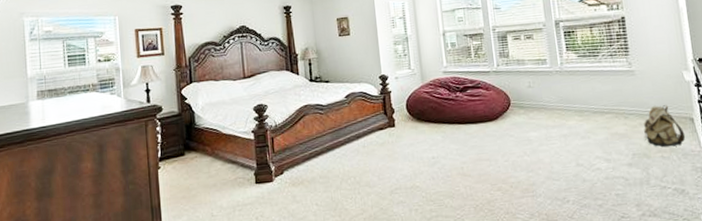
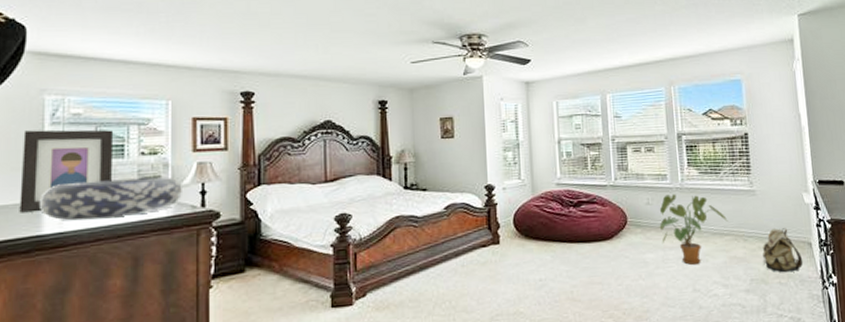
picture frame: none [11,43,78,112] -> present [19,129,114,213]
decorative bowl: none [26,79,132,117] -> present [38,176,182,221]
house plant: none [540,77,608,142] -> present [659,194,728,265]

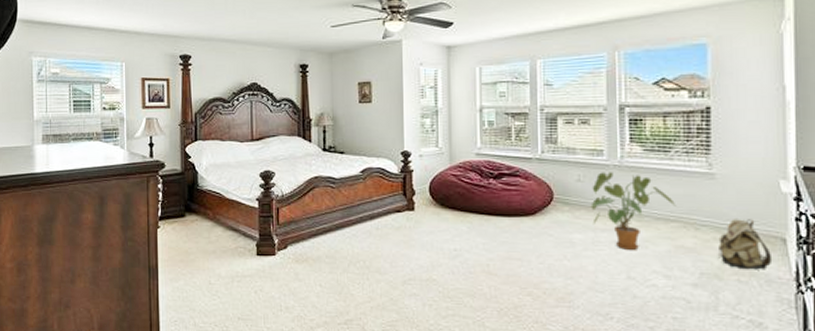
picture frame: present [19,129,114,213] -> none [18,86,83,154]
decorative bowl: present [38,176,182,221] -> none [31,129,135,163]

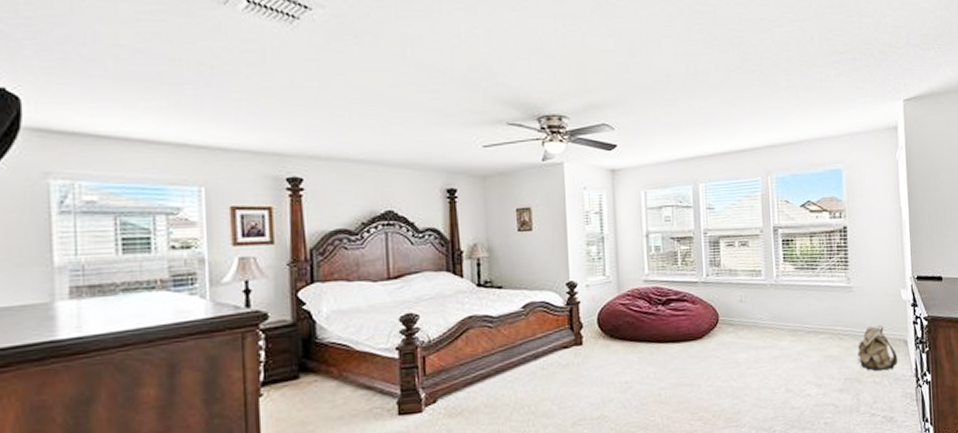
house plant: present [591,172,677,250] -> none [752,291,824,364]

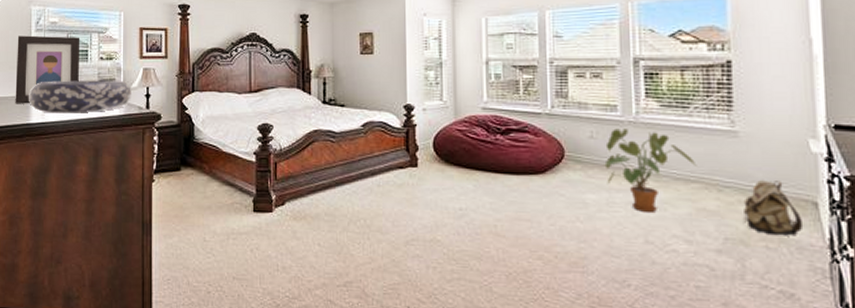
picture frame: none [26,219,138,316] -> present [15,35,80,104]
decorative bowl: none [50,273,222,324] -> present [28,80,131,113]
house plant: none [752,291,824,364] -> present [604,129,697,212]

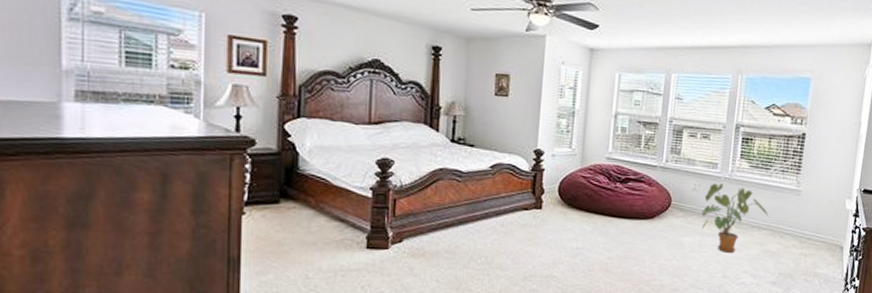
picture frame: present [15,35,80,104] -> none [36,23,140,114]
decorative bowl: present [28,80,131,113] -> none [57,86,215,131]
backpack: present [742,179,804,236] -> none [793,228,832,272]

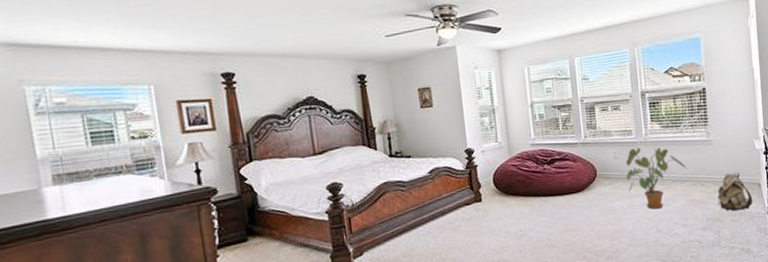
backpack: none [793,228,832,272] -> present [717,172,753,211]

